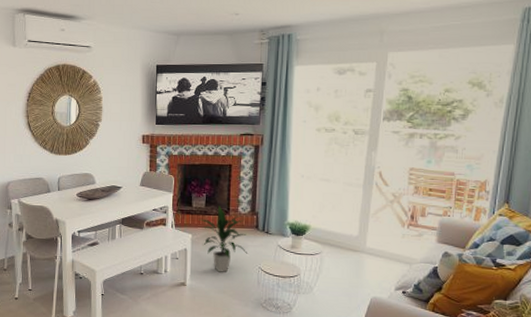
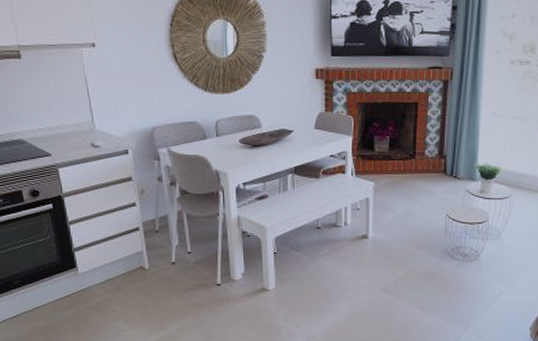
indoor plant: present [198,206,248,272] -> none [381,149,435,222]

